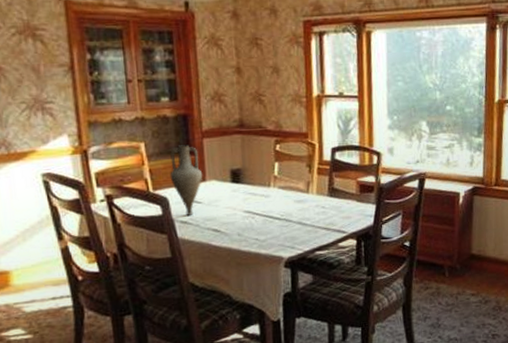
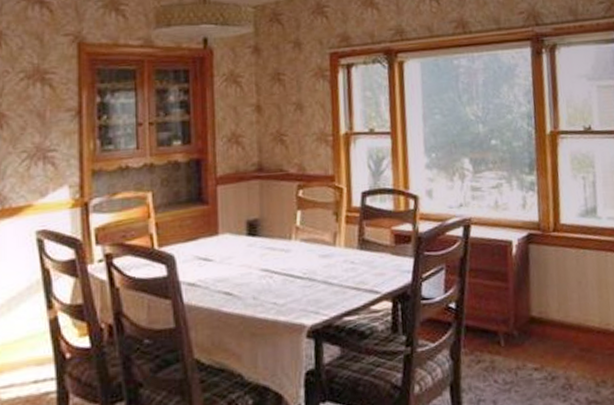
vase: present [170,145,203,215] -> none [178,193,215,276]

